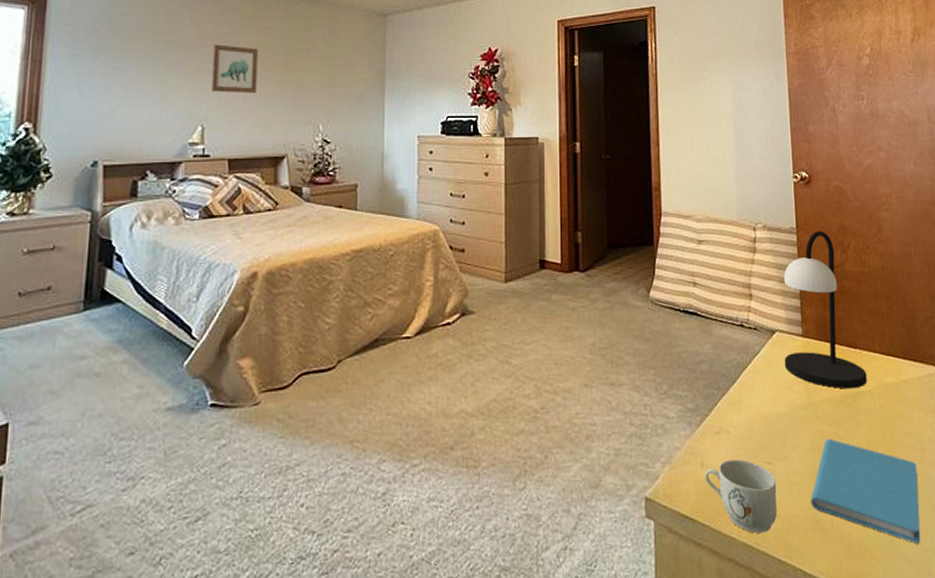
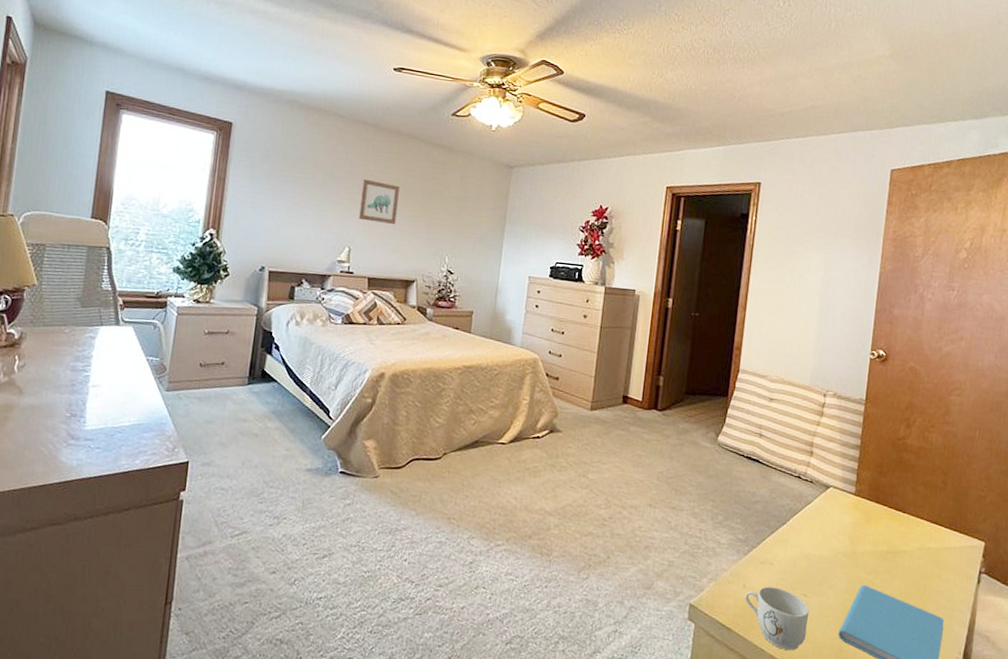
table lamp: present [784,231,867,389] -> none [833,405,911,547]

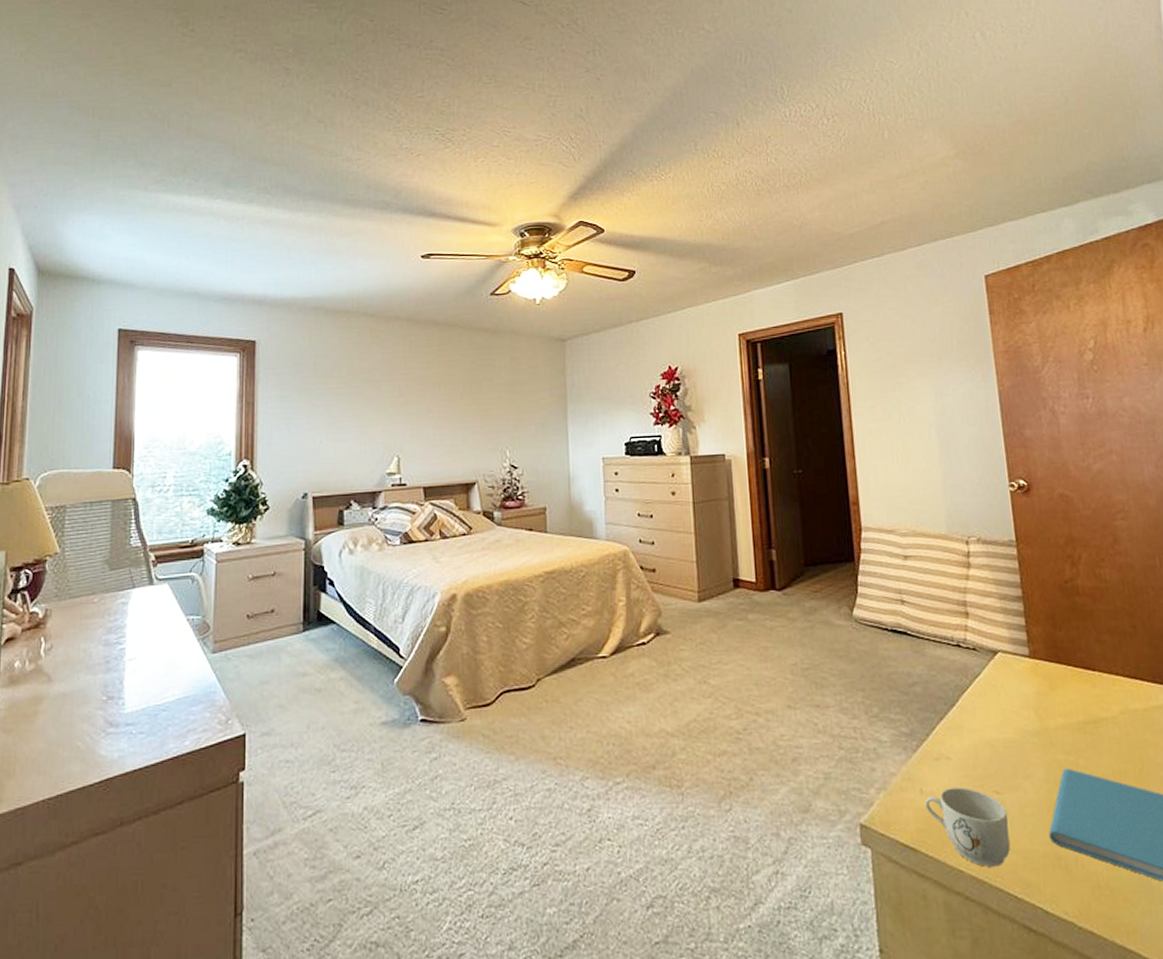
wall art: present [359,179,400,224] -> none [404,378,446,424]

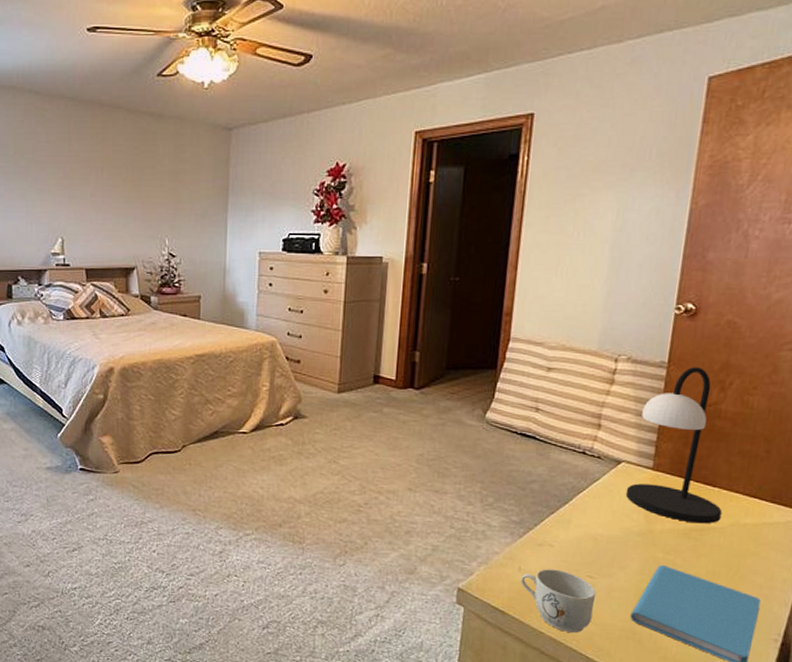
table lamp: none [1004,543,1110,715] -> present [625,367,722,524]

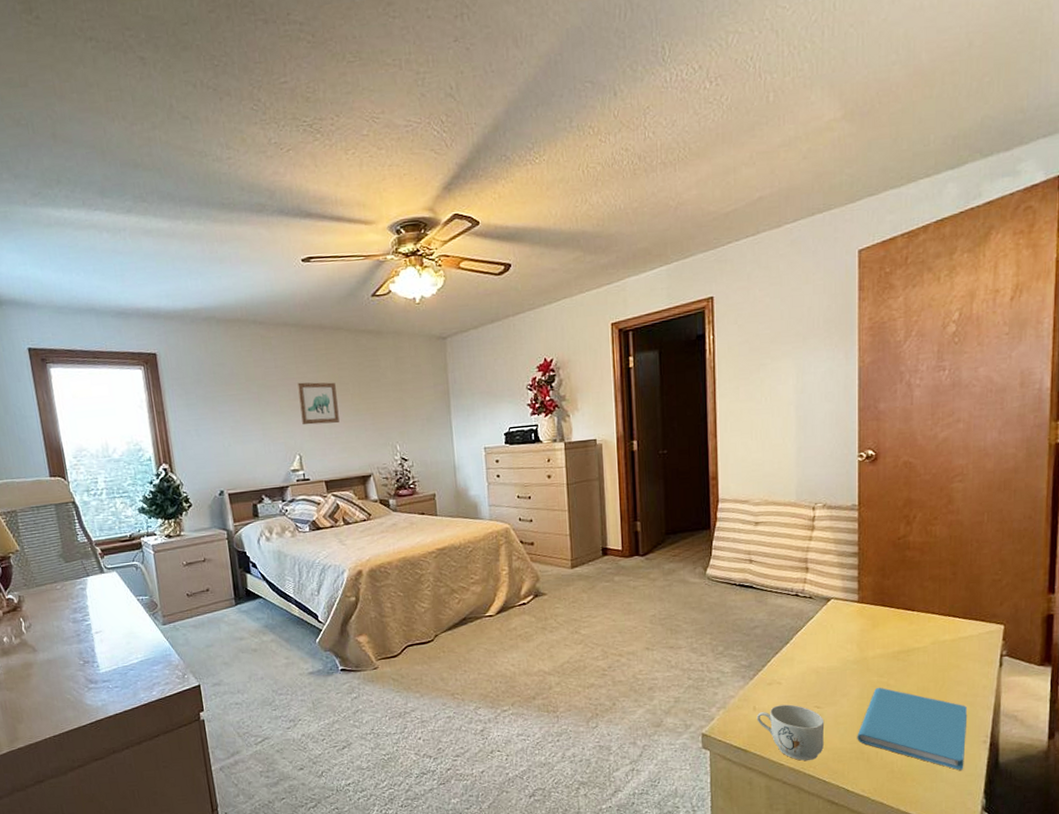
wall art: none [68,161,108,208] -> present [297,382,340,425]
table lamp: present [625,367,722,524] -> none [838,506,923,646]

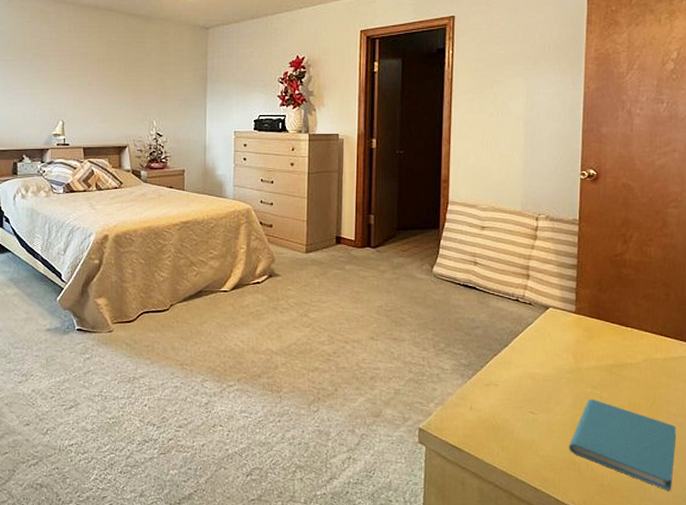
wall art: present [297,382,340,425] -> none [69,55,103,95]
mug: present [756,704,825,761] -> none [473,407,538,467]

